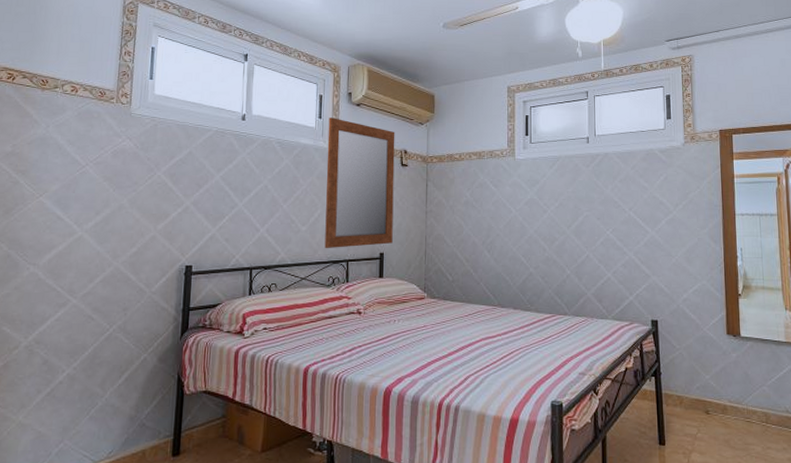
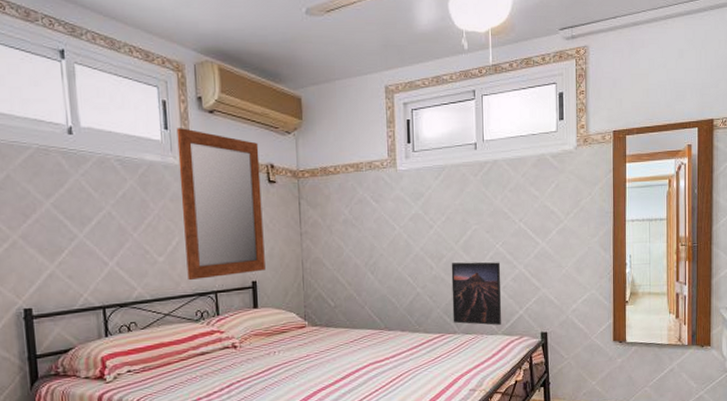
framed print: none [563,246,612,309] -> present [451,262,502,326]

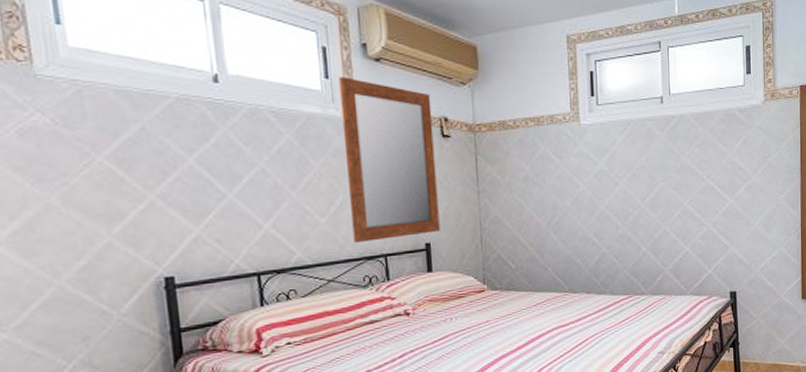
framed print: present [451,262,502,326] -> none [638,220,690,286]

